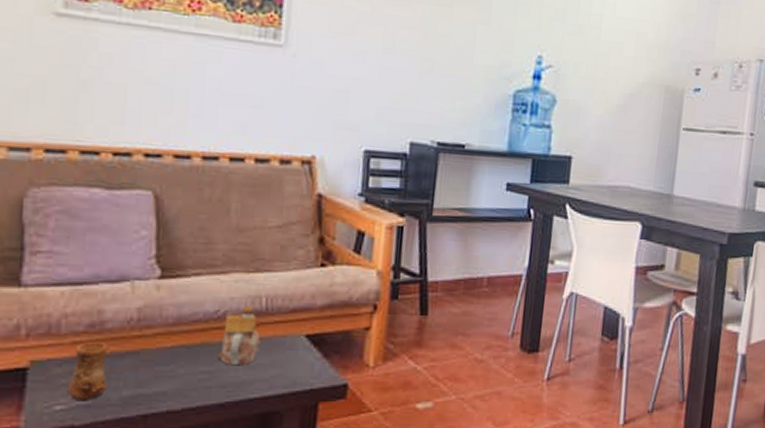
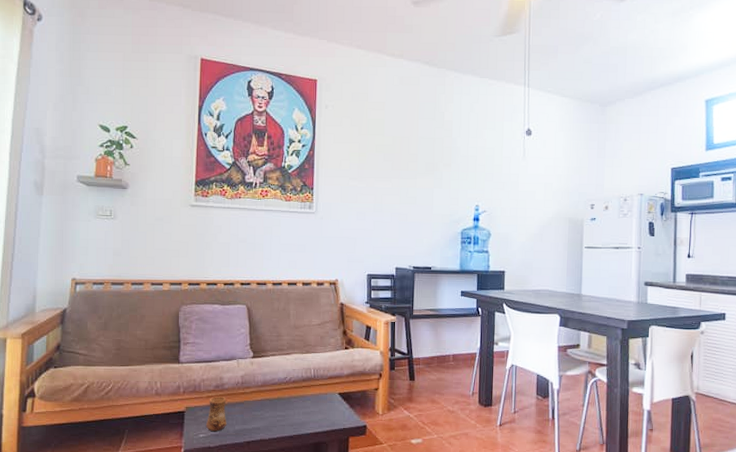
teapot: present [218,306,261,366] -> none [287,374,312,412]

